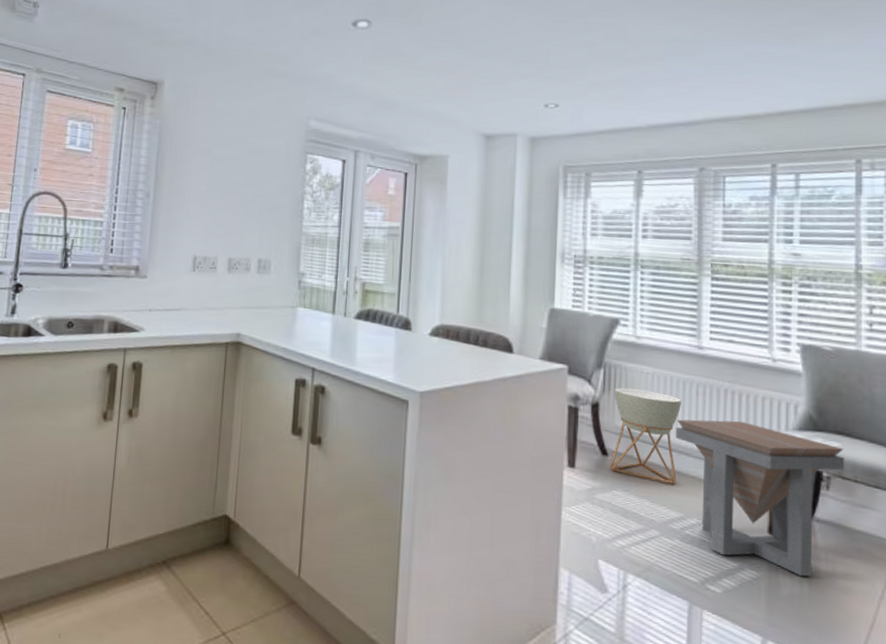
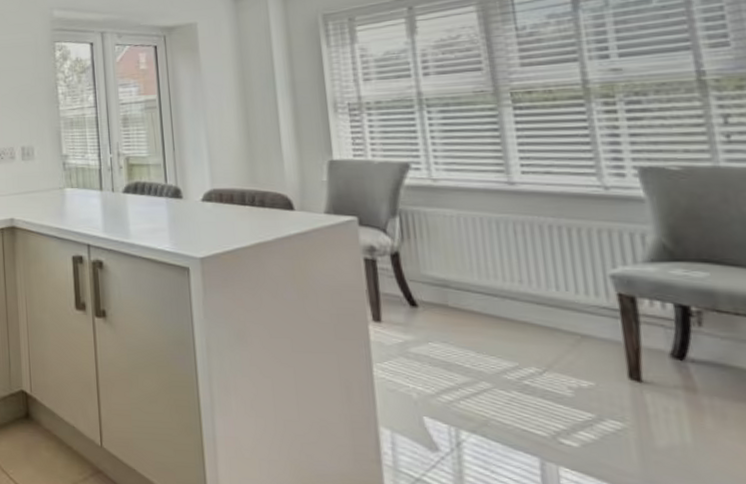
planter: present [610,388,682,485] -> none [415,234,505,332]
side table: present [675,419,845,577] -> none [494,257,720,426]

